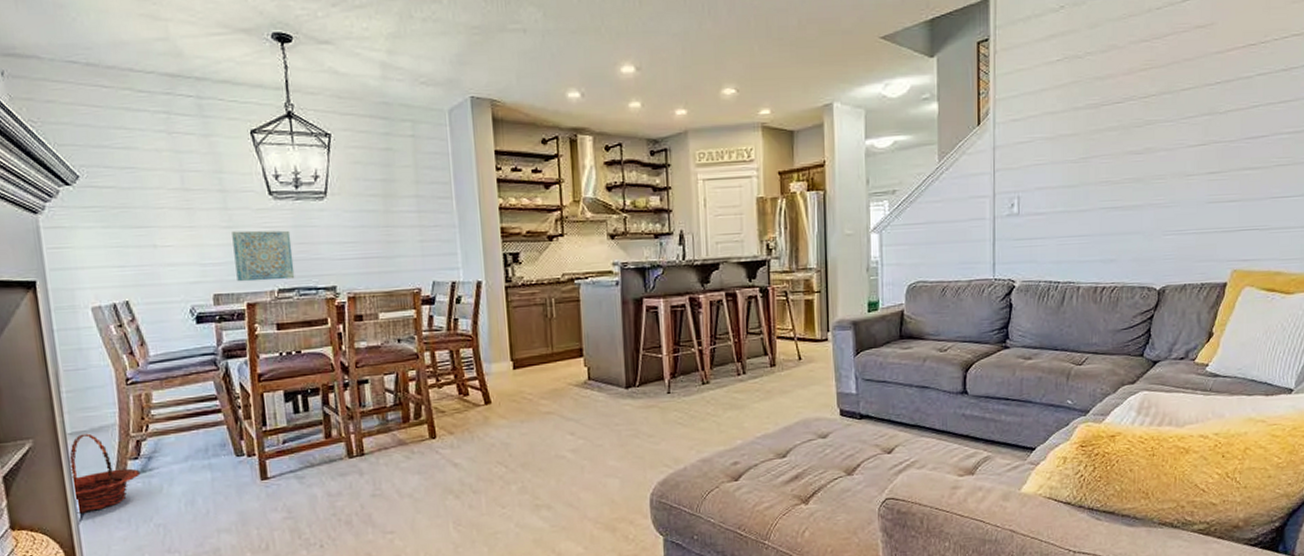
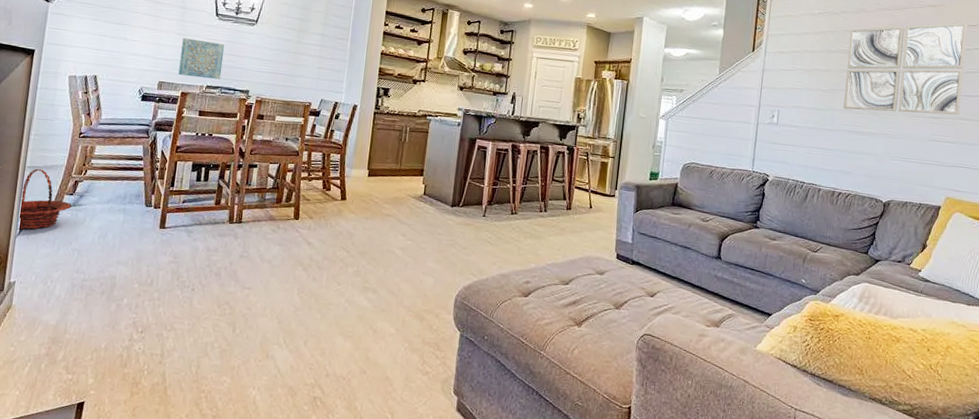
wall art: none [1099,43,1247,181] -> present [843,23,968,115]

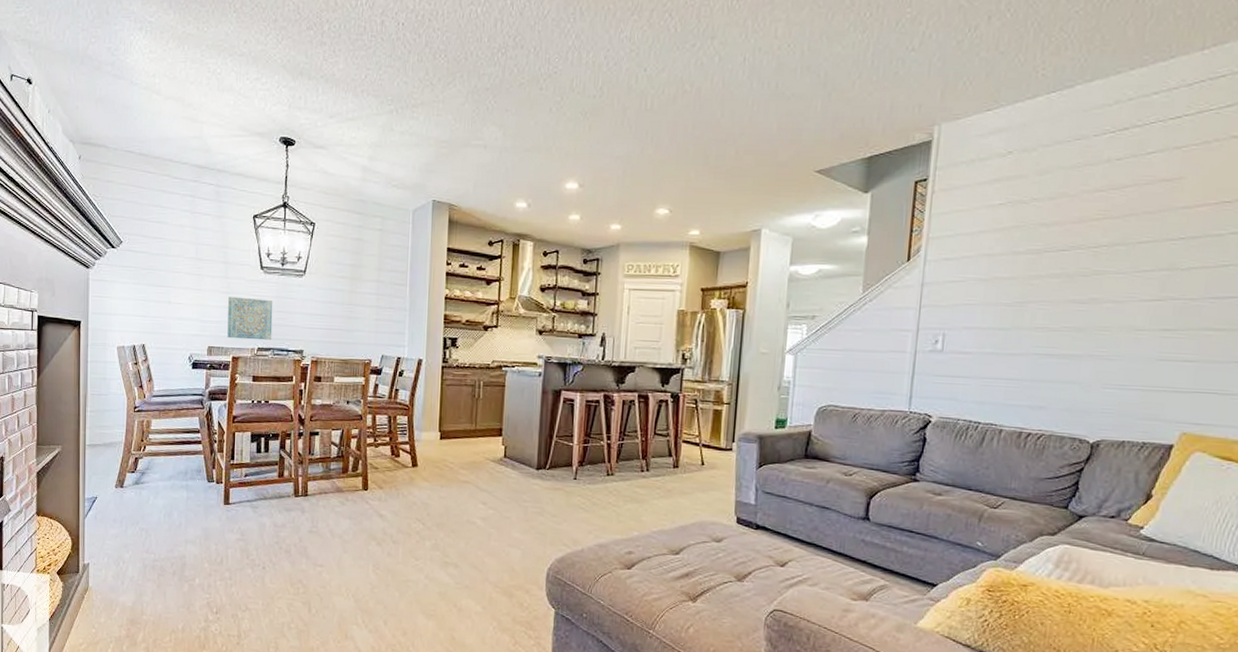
basket: present [17,168,72,230] -> none [85,446,135,511]
wall art: present [843,23,968,115] -> none [1034,199,1220,327]

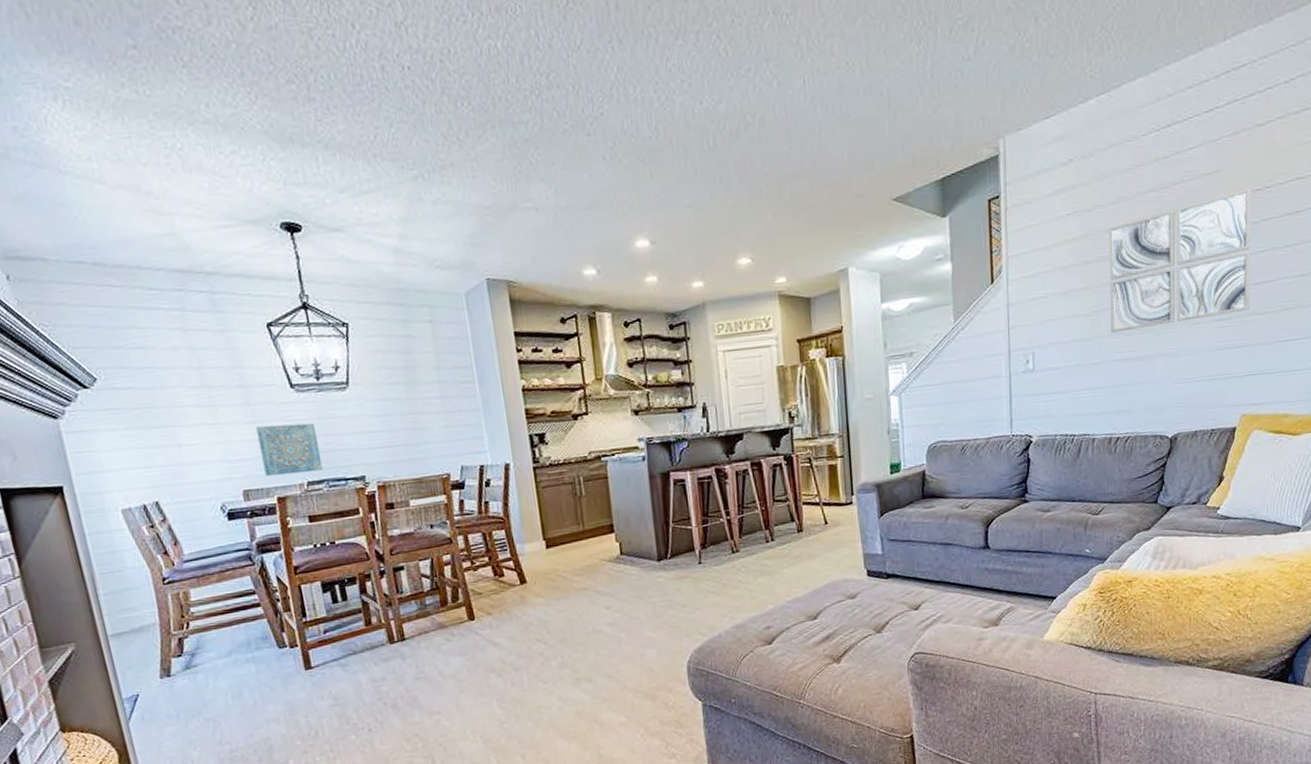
wall art: none [1034,199,1220,327] -> present [1109,188,1252,333]

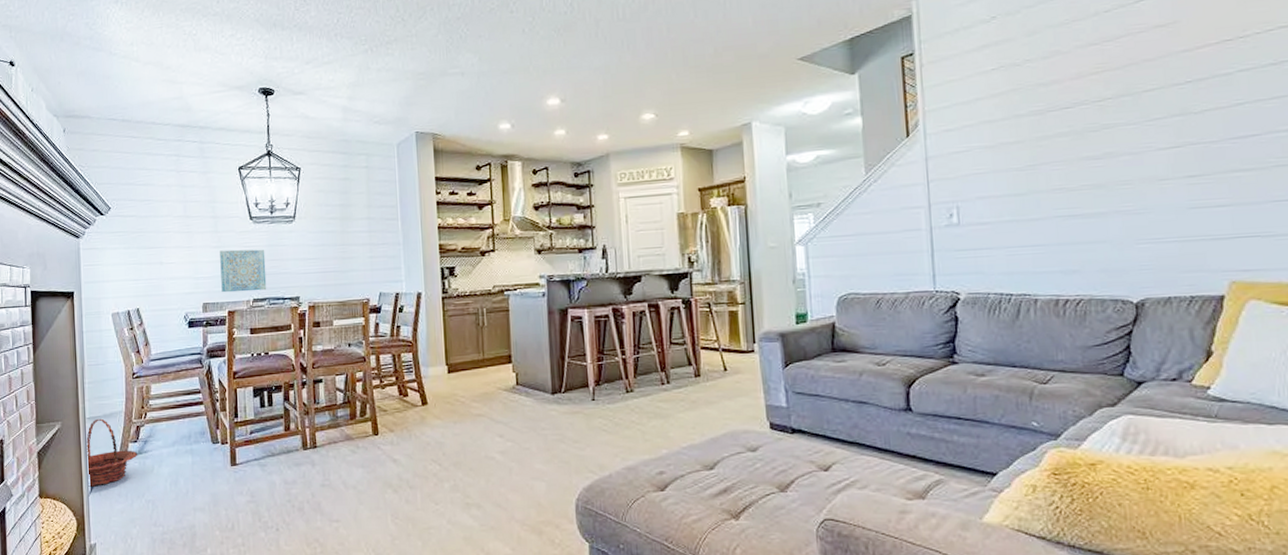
basket: none [113,634,186,713] -> present [86,418,138,487]
wall art: present [1109,188,1252,333] -> none [1042,39,1230,188]

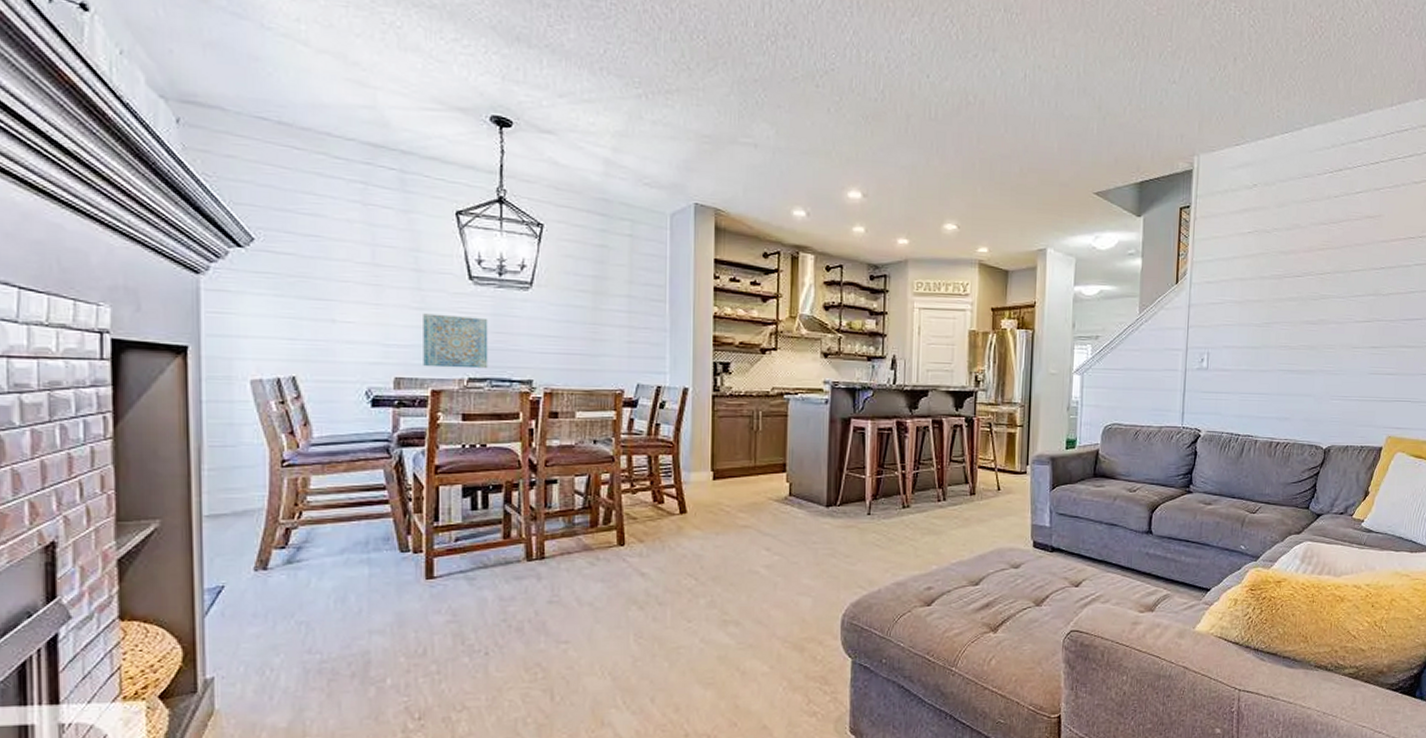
basket: present [86,418,138,487] -> none [202,517,286,605]

